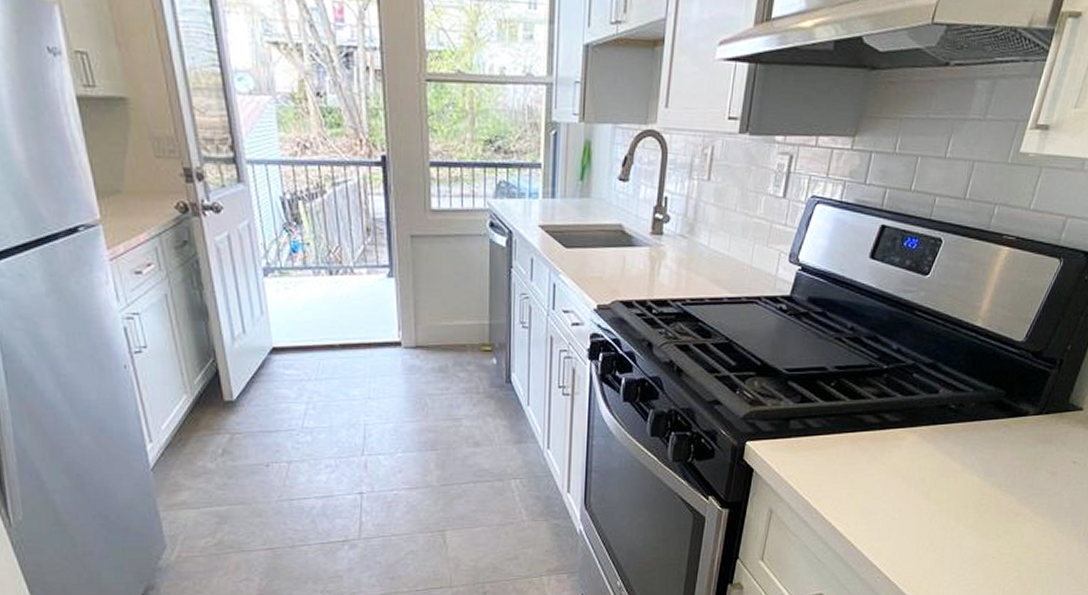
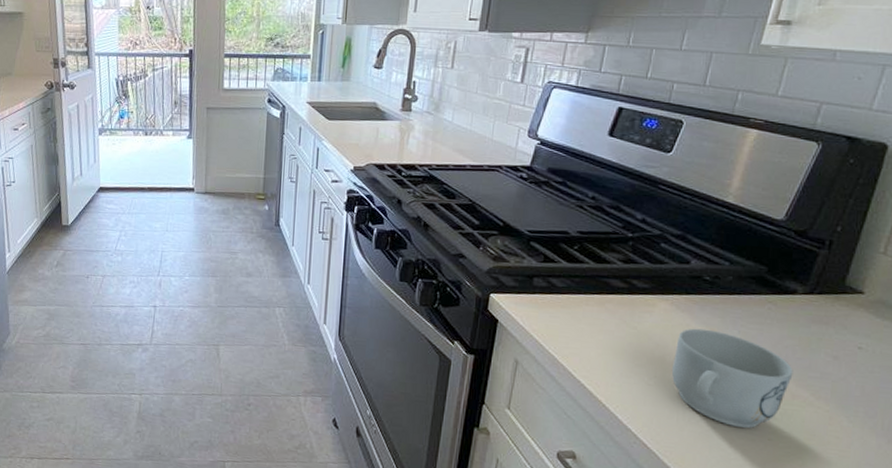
mug: none [915,458,1019,550] -> present [671,328,793,429]

